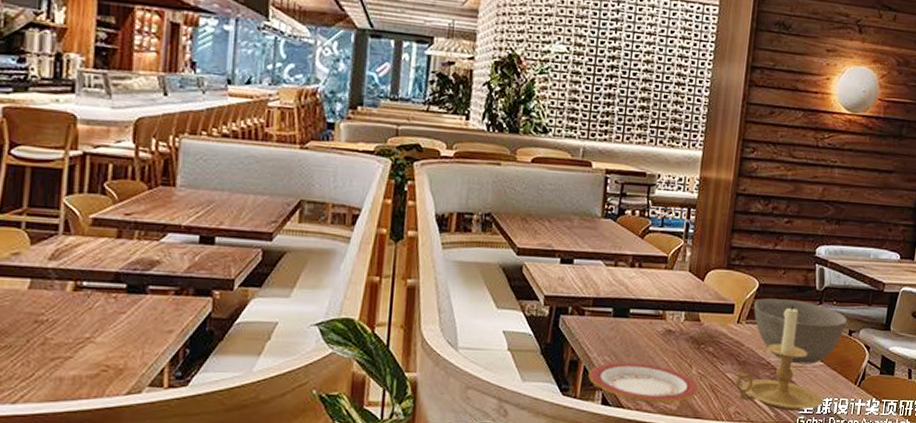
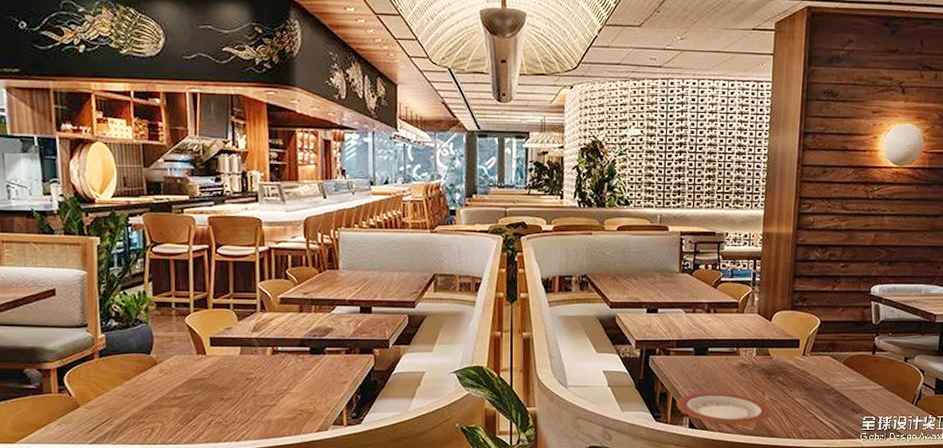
candle holder: present [735,305,824,412] -> none [803,338,884,429]
bowl: present [753,298,848,364] -> none [816,333,903,388]

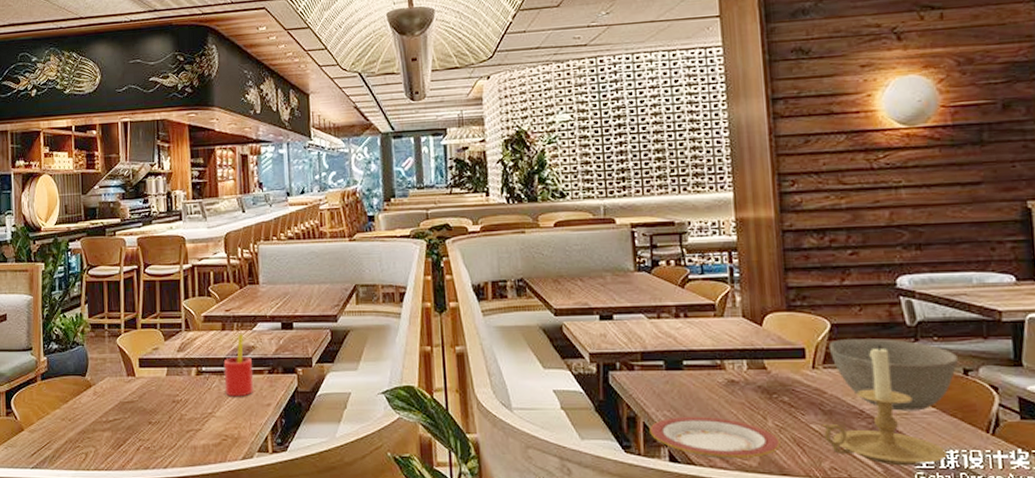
straw: none [300,316,331,375] -> present [223,334,254,397]
candle holder: none [803,338,884,429] -> present [822,344,947,466]
bowl: none [816,333,903,388] -> present [828,338,959,411]

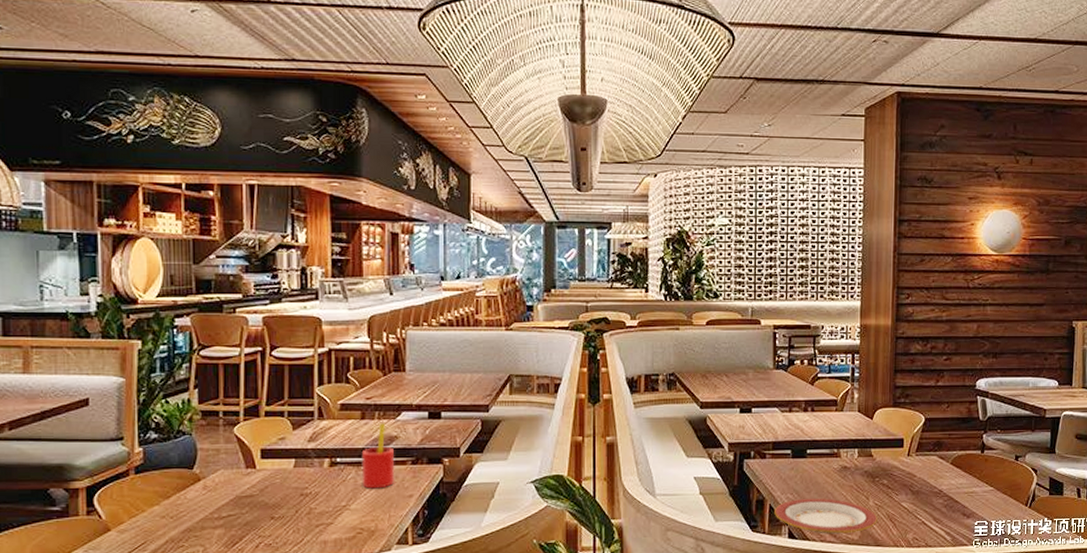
candle holder: present [822,344,947,466] -> none [910,436,997,535]
bowl: present [828,338,959,411] -> none [921,431,1013,490]

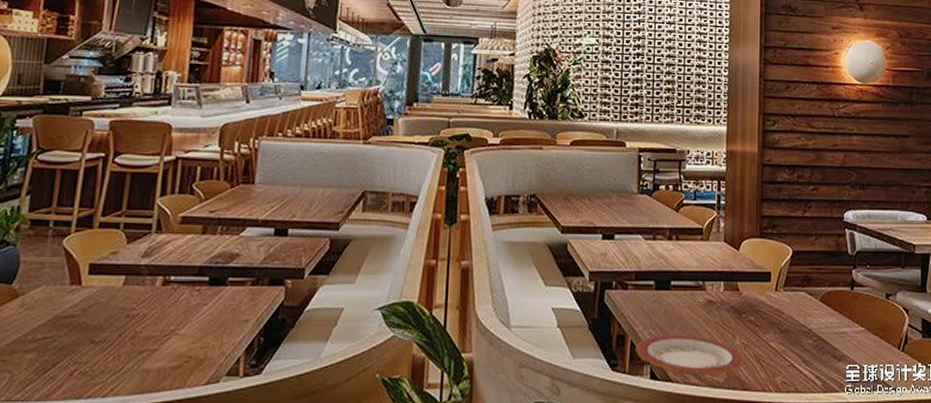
straw: present [361,423,395,489] -> none [195,239,234,312]

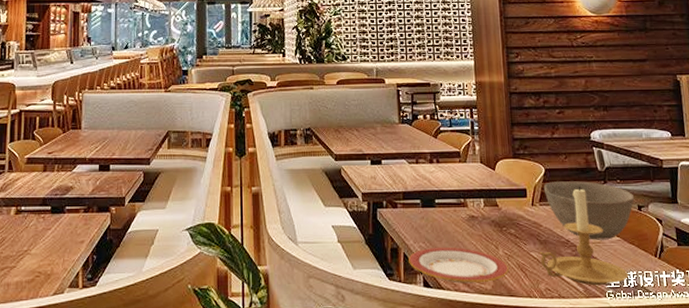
candle holder: none [778,271,869,380] -> present [539,186,628,286]
bowl: none [789,265,883,330] -> present [543,181,635,240]

